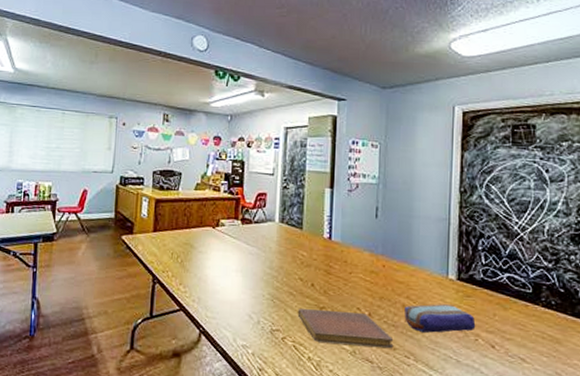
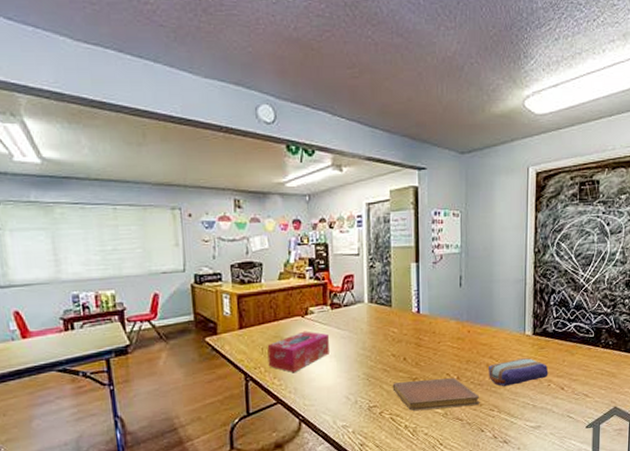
tissue box: none [176,242,237,281] -> present [267,331,329,372]

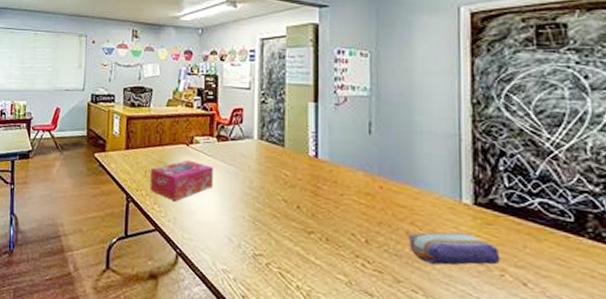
notebook: present [392,378,480,411] -> none [282,232,398,280]

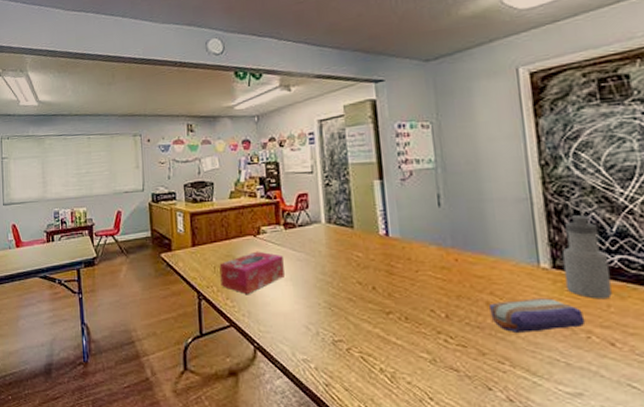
water bottle: none [484,156,530,240] -> present [562,215,612,300]

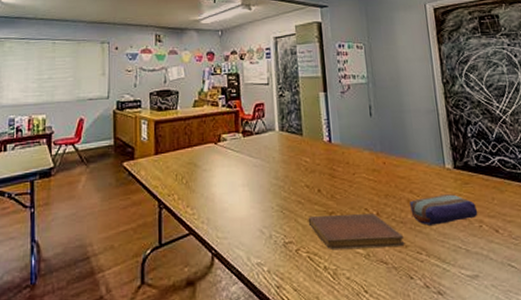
tissue box: present [219,251,285,294] -> none [181,158,242,201]
notebook: none [360,316,482,353] -> present [308,214,405,249]
water bottle: present [562,215,612,300] -> none [460,124,495,194]

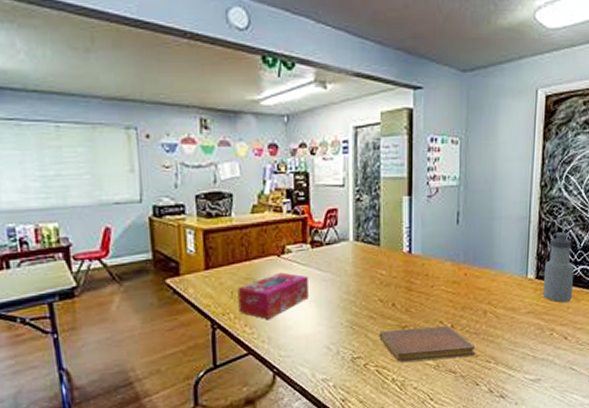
tissue box: none [181,158,242,201] -> present [237,272,308,319]
pencil case: present [410,194,478,225] -> none [486,304,552,335]
water bottle: none [460,124,495,194] -> present [542,232,575,303]

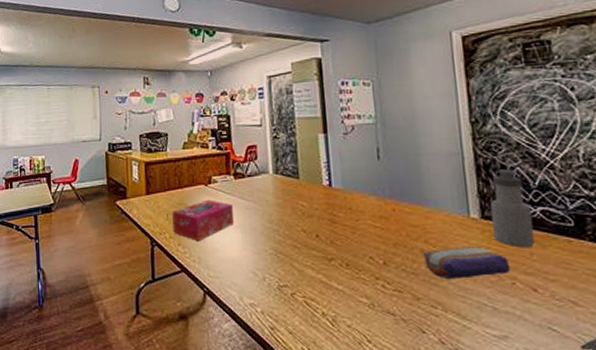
notebook: present [379,326,476,362] -> none [304,262,417,298]
pencil case: none [486,304,552,335] -> present [424,246,511,279]

